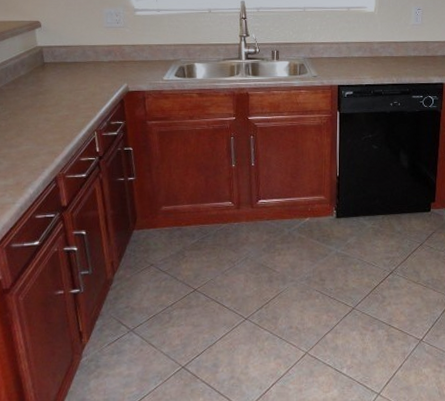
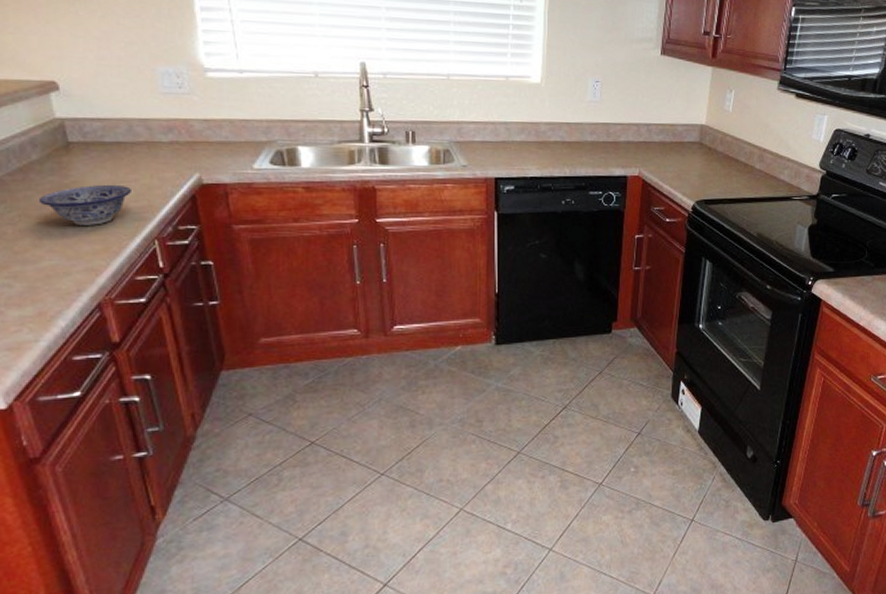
bowl: none [23,92,82,121] -> present [40,184,131,225]

